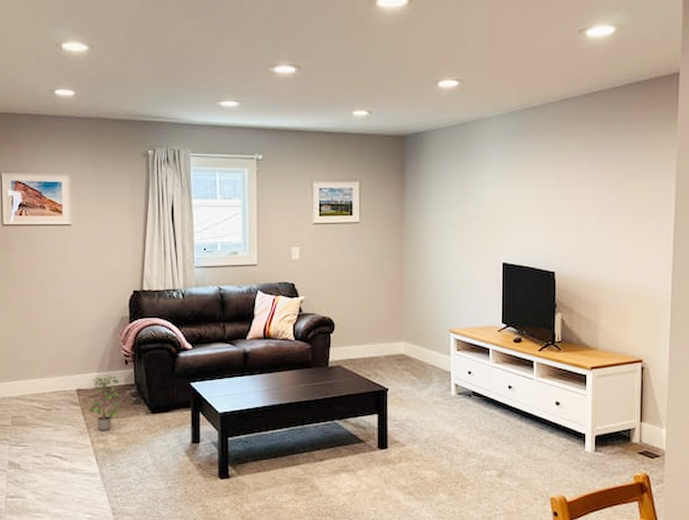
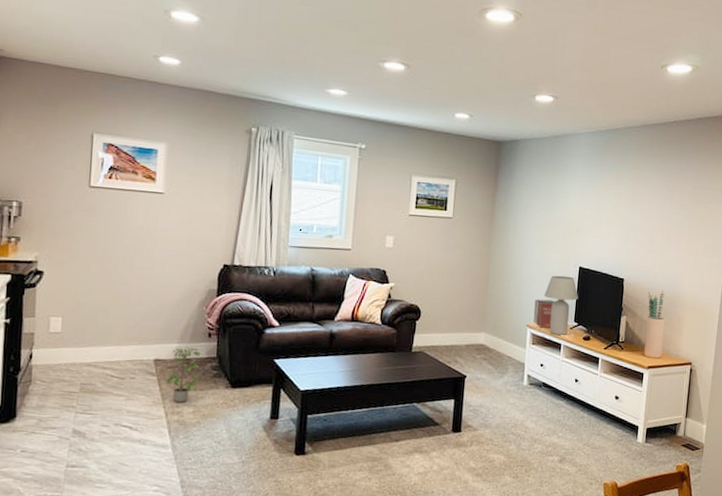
books: none [456,301,480,332] -> present [533,299,556,329]
table lamp: none [466,274,505,340] -> present [544,275,579,336]
vase: none [584,282,607,358] -> present [643,291,665,359]

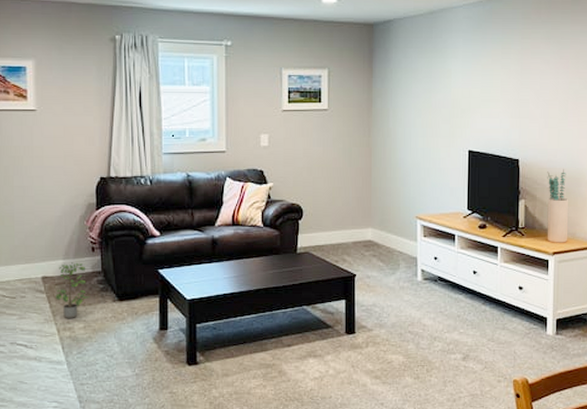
books: present [533,299,556,329] -> none [422,188,446,219]
table lamp: present [544,275,579,336] -> none [433,161,470,226]

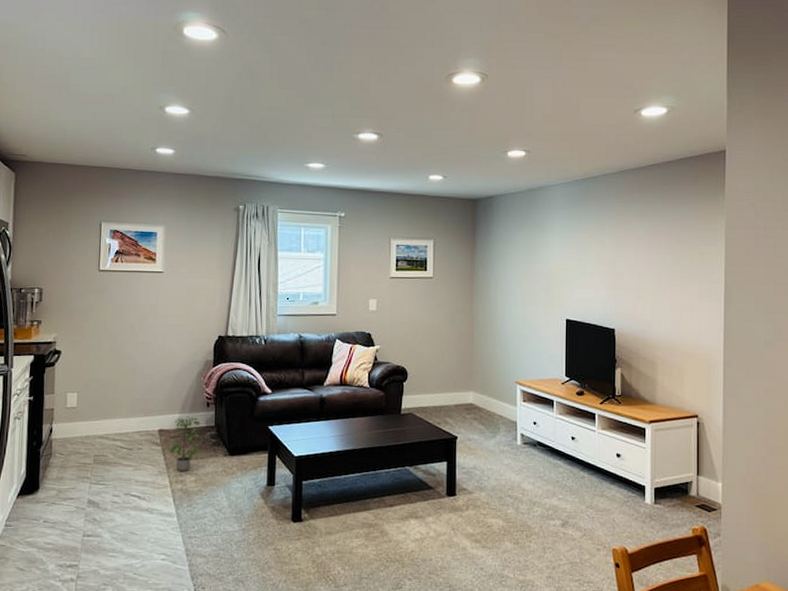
vase: present [547,169,569,243] -> none [642,340,664,412]

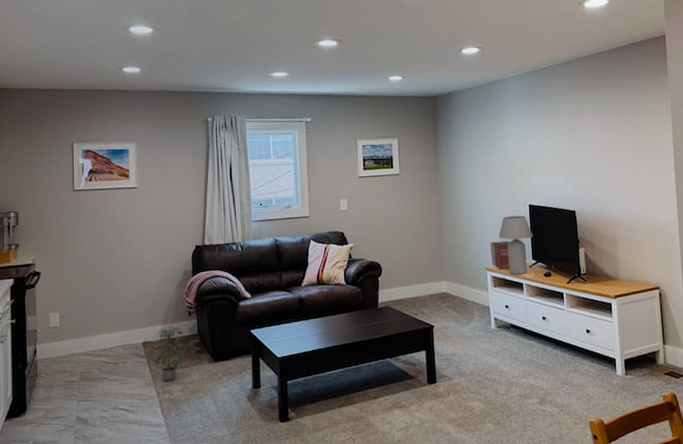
books: none [522,354,545,384] -> present [490,241,511,270]
table lamp: none [532,329,568,392] -> present [499,215,533,276]

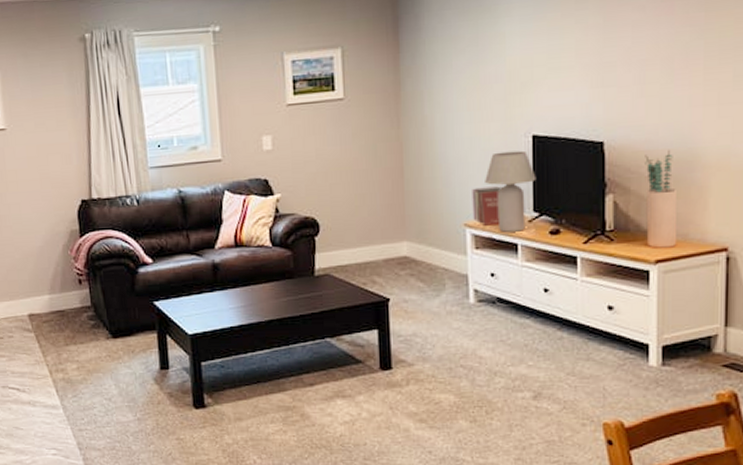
potted plant: present [155,326,188,382] -> none [44,297,82,360]
vase: none [602,218,628,287] -> present [645,150,678,248]

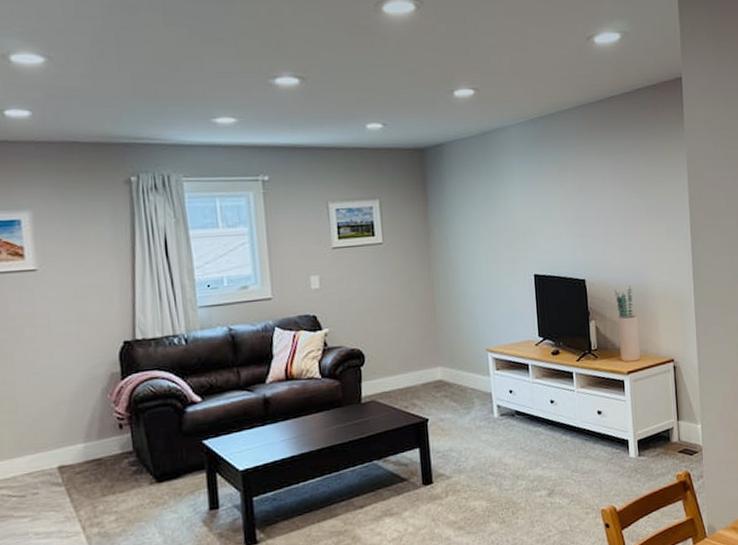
books: present [472,186,503,226] -> none [491,316,515,350]
table lamp: present [485,150,536,234] -> none [500,287,539,356]

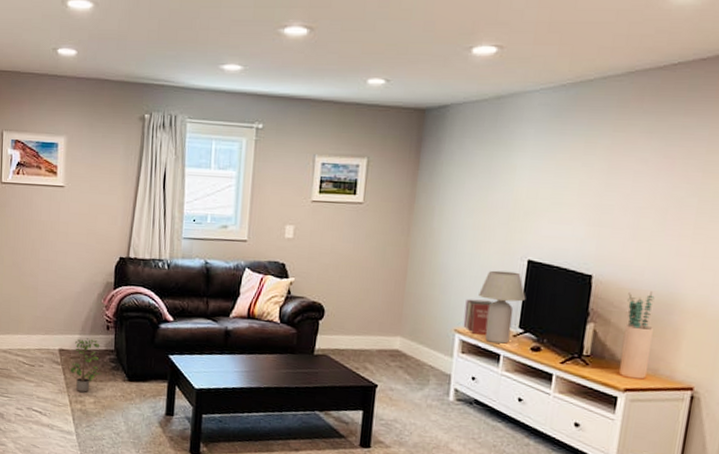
potted plant: none [77,444,122,513] -> present [70,338,102,393]
books: none [491,316,515,350] -> present [463,299,495,335]
table lamp: none [500,287,539,356] -> present [479,270,526,345]

